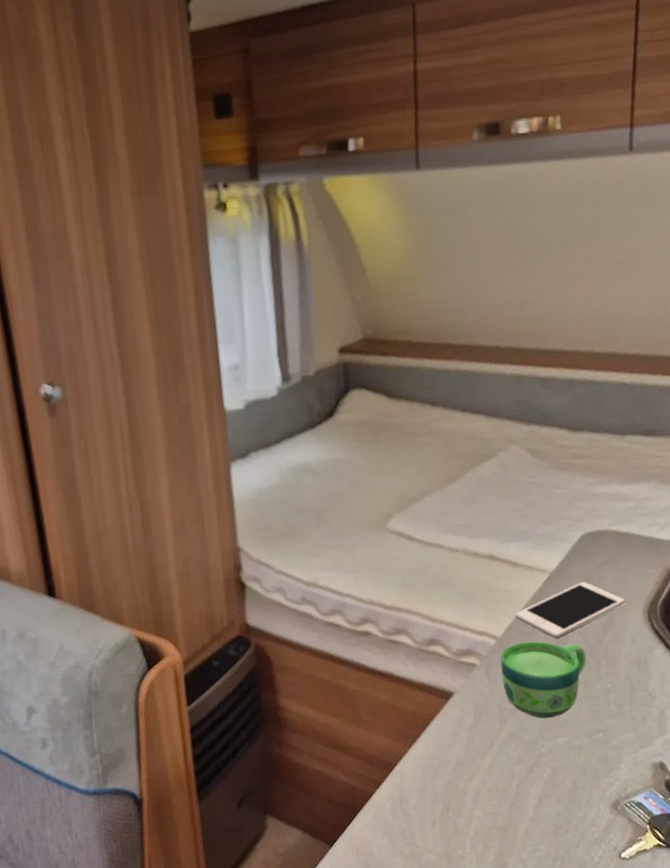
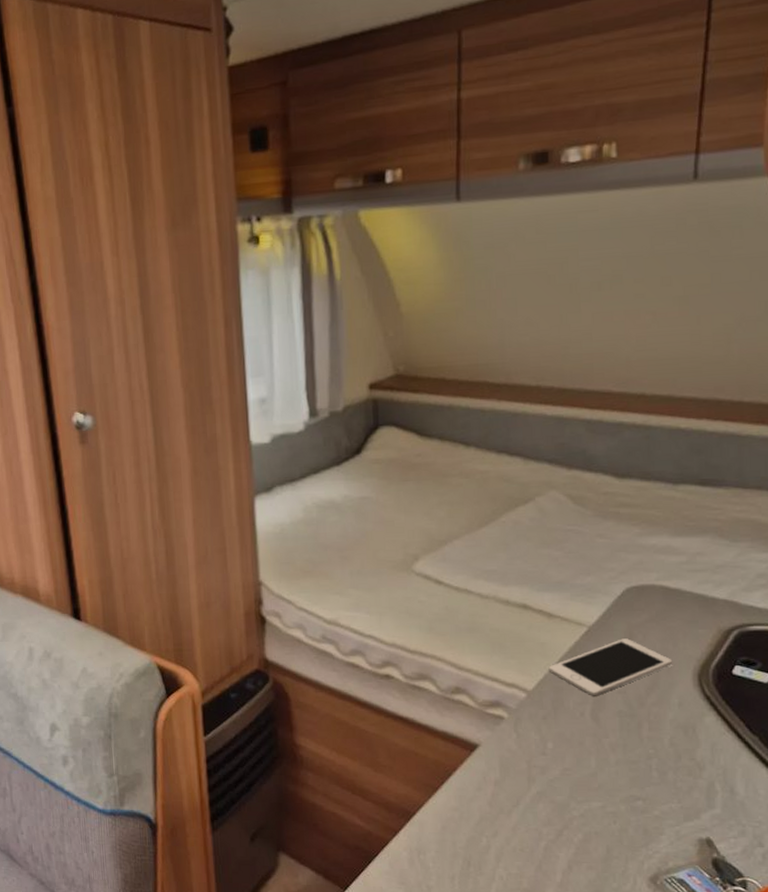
cup: present [500,641,586,719] -> none [531,698,626,781]

